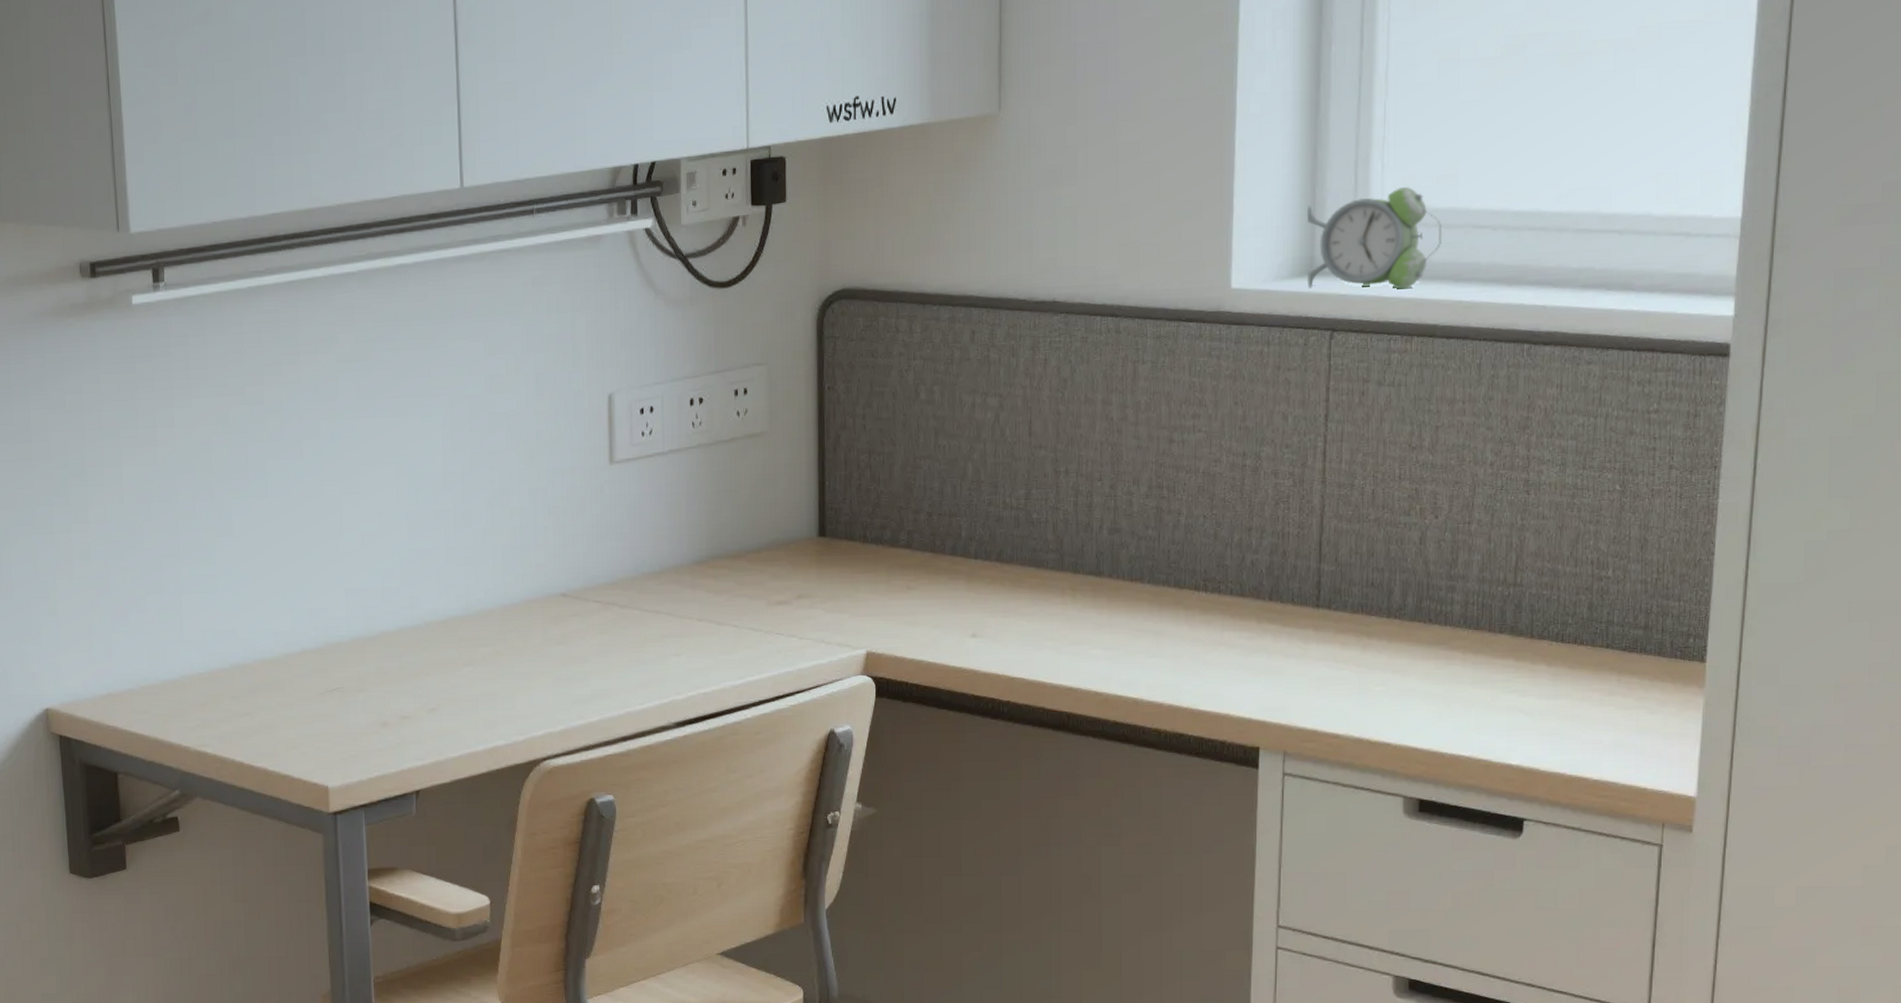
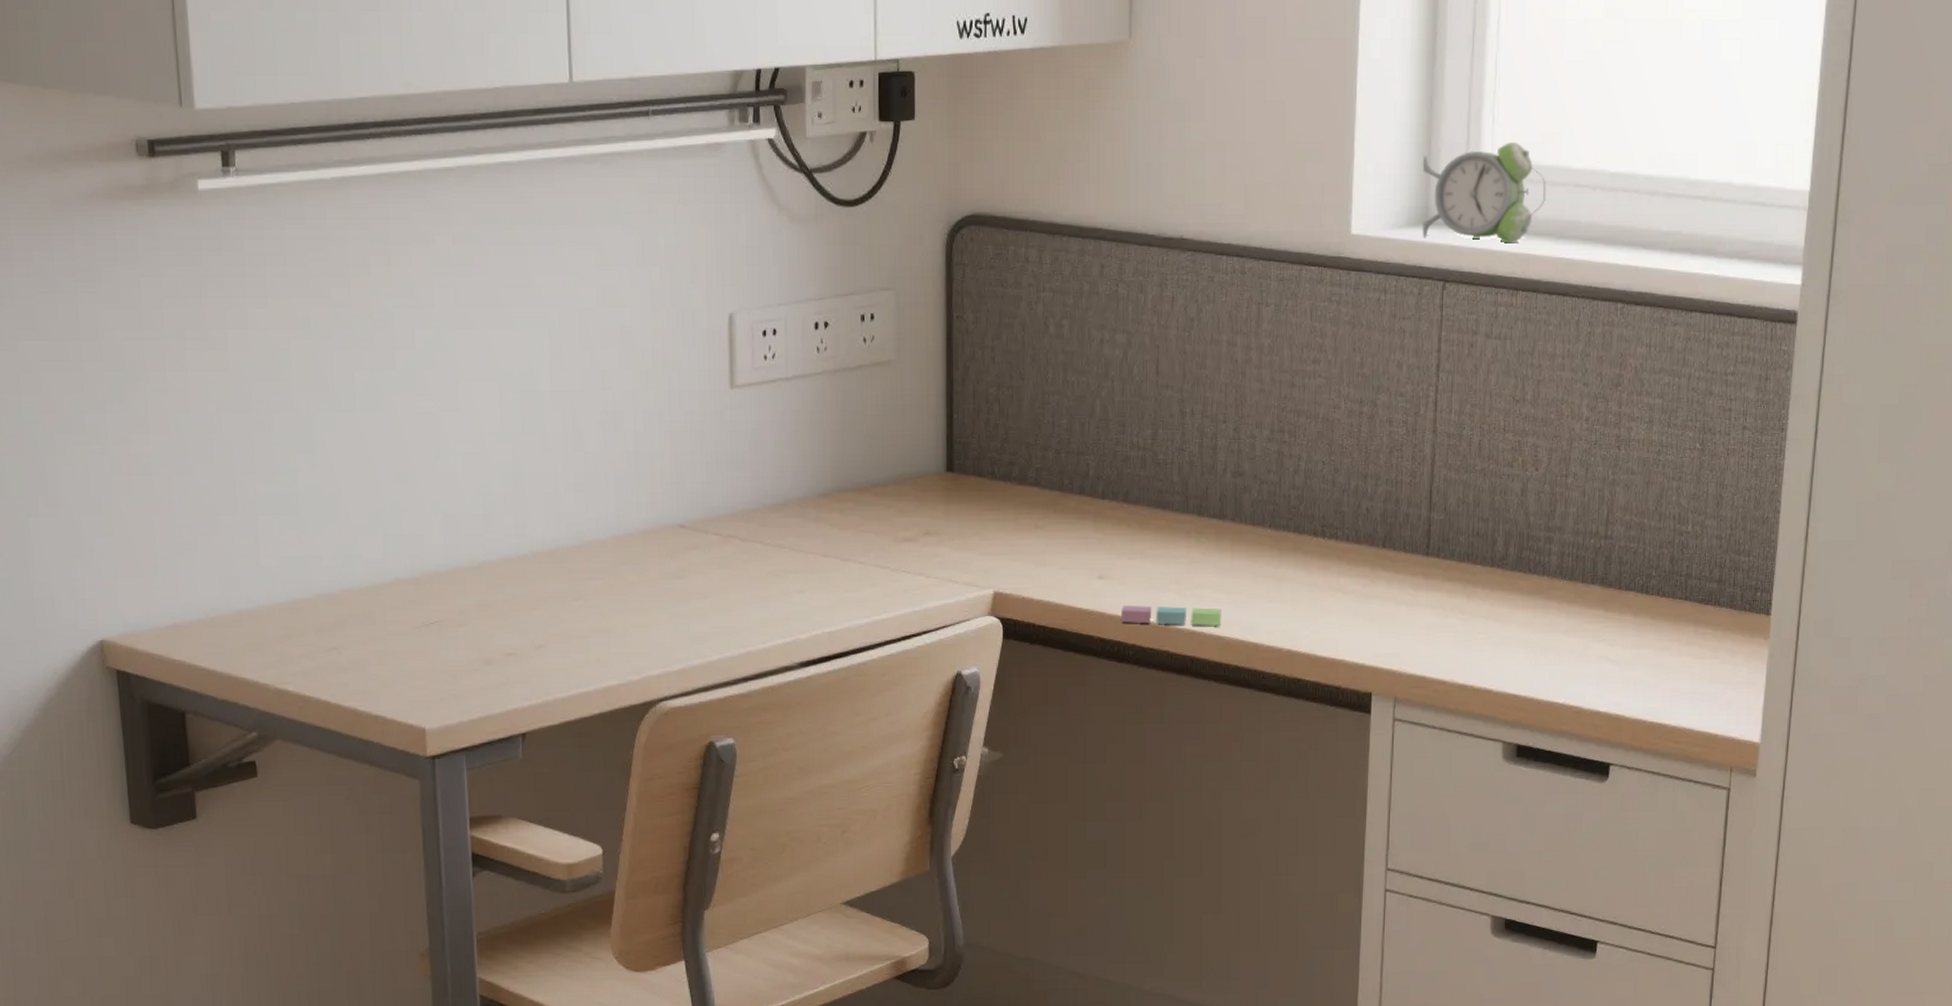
sticky notes: none [994,663,1099,682] -> present [1120,606,1222,626]

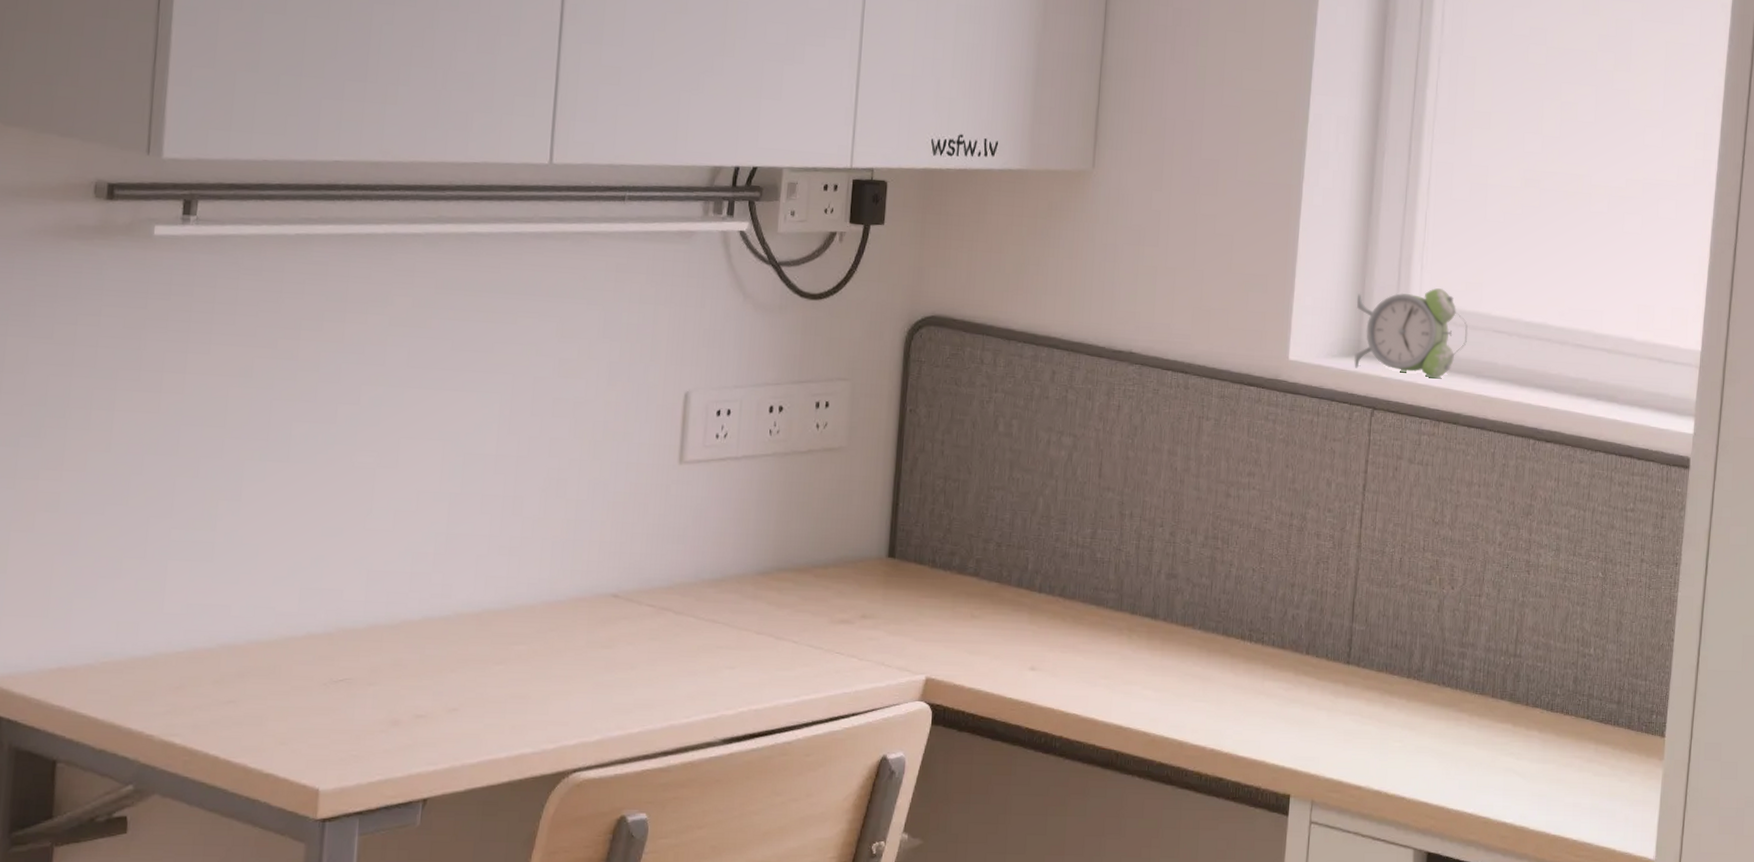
sticky notes: present [1120,606,1222,626] -> none [1049,698,1149,722]

